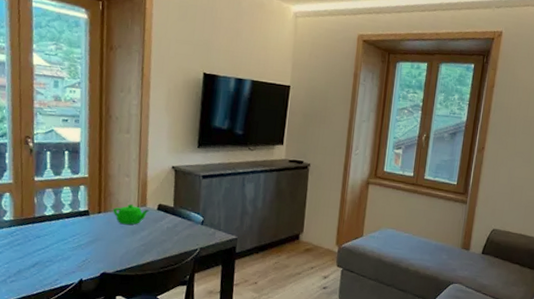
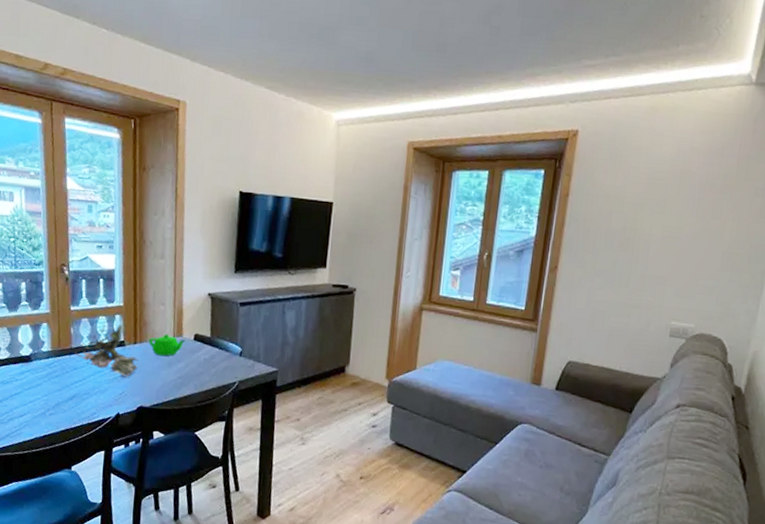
plant: none [37,193,102,245] -> present [74,323,138,377]

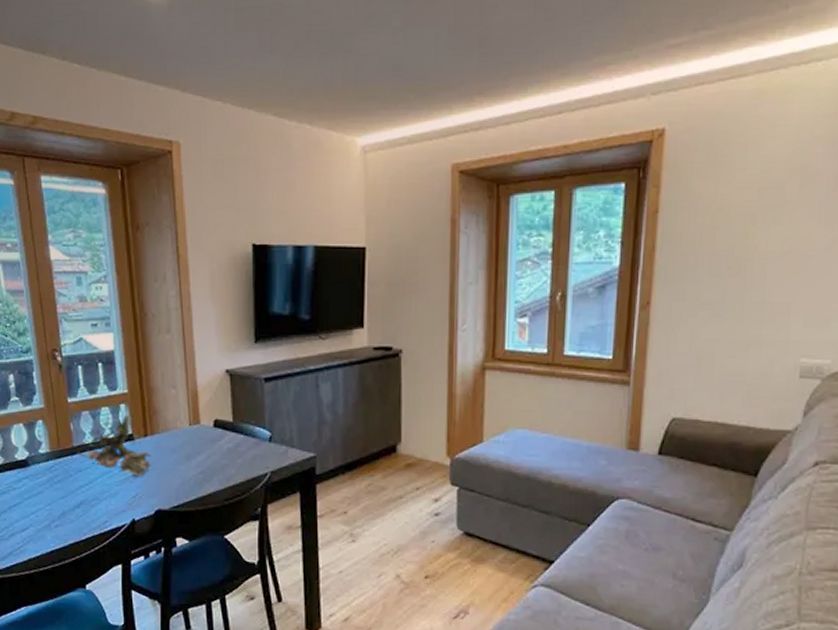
teapot: present [149,334,186,357] -> none [161,422,205,449]

